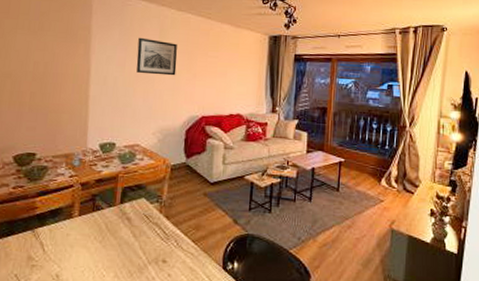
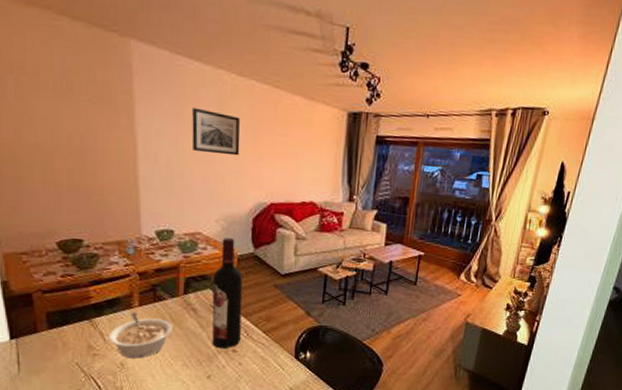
legume: none [47,221,108,270] -> present [108,312,173,359]
wine bottle: none [143,149,175,260] -> present [212,238,243,349]

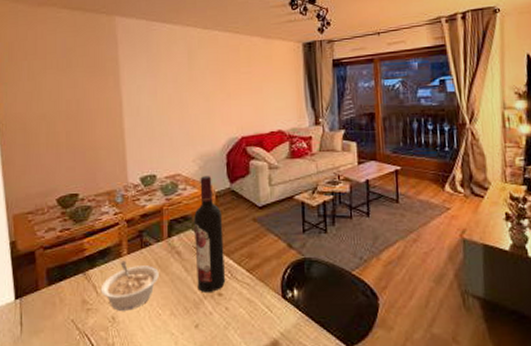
wall art: present [192,107,241,156] -> none [167,62,210,100]

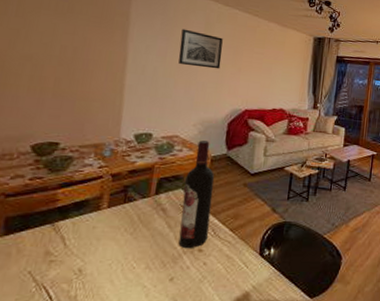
legume: present [100,260,159,311] -> none [69,214,140,263]
wall art: none [167,62,210,100] -> present [178,28,223,69]

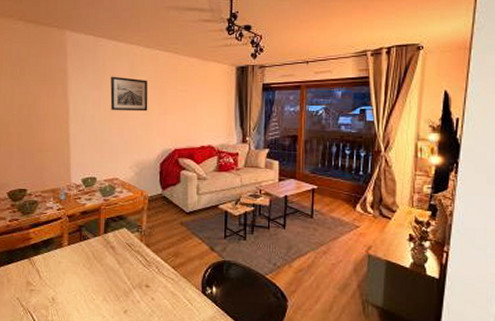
wine bottle: present [178,140,215,249] -> none [127,182,154,285]

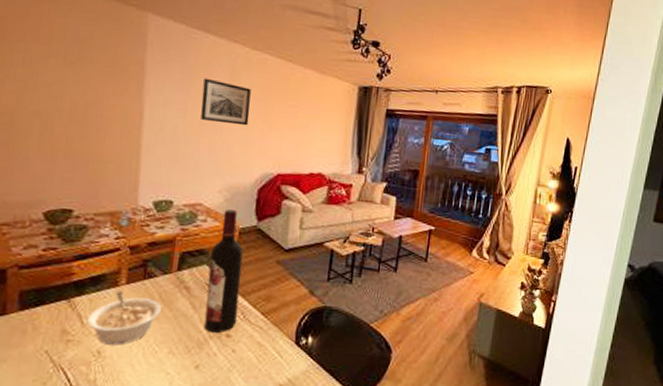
legume: none [43,250,95,294] -> present [86,290,161,346]
wine bottle: none [127,182,154,285] -> present [204,209,243,334]

